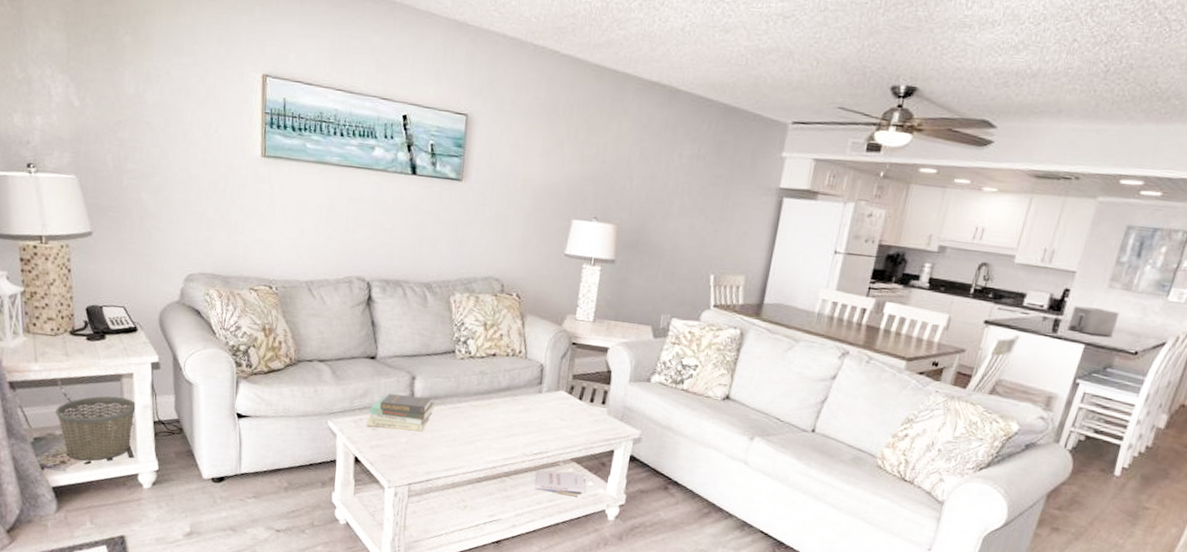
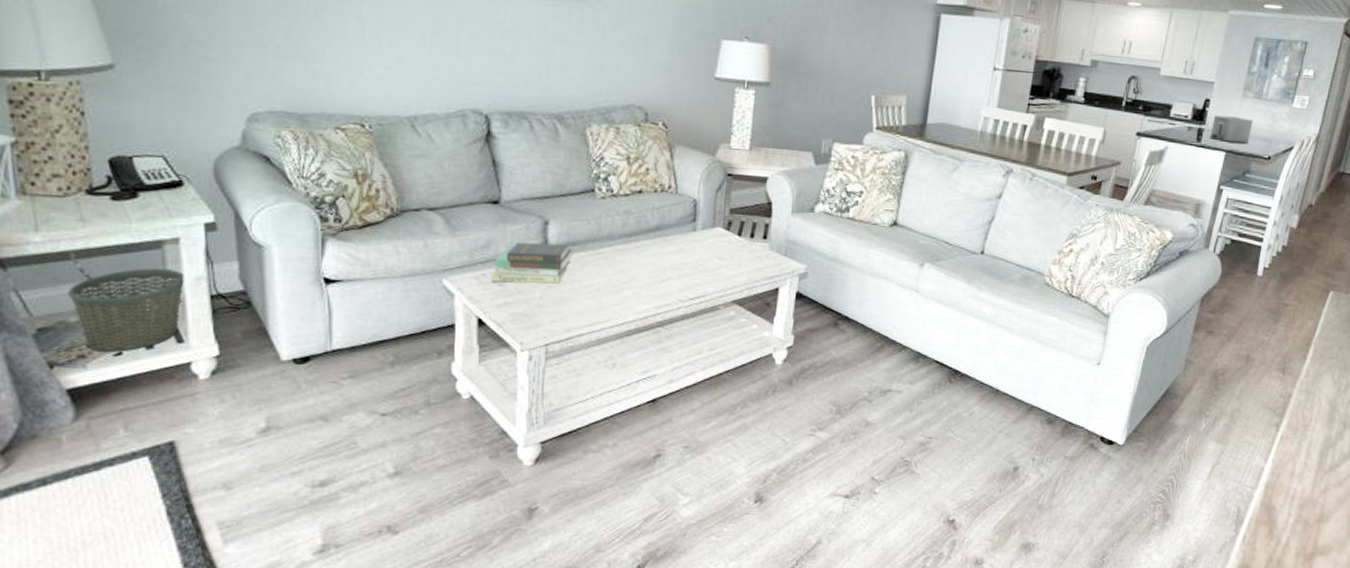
books: present [535,470,586,497] -> none [693,316,750,343]

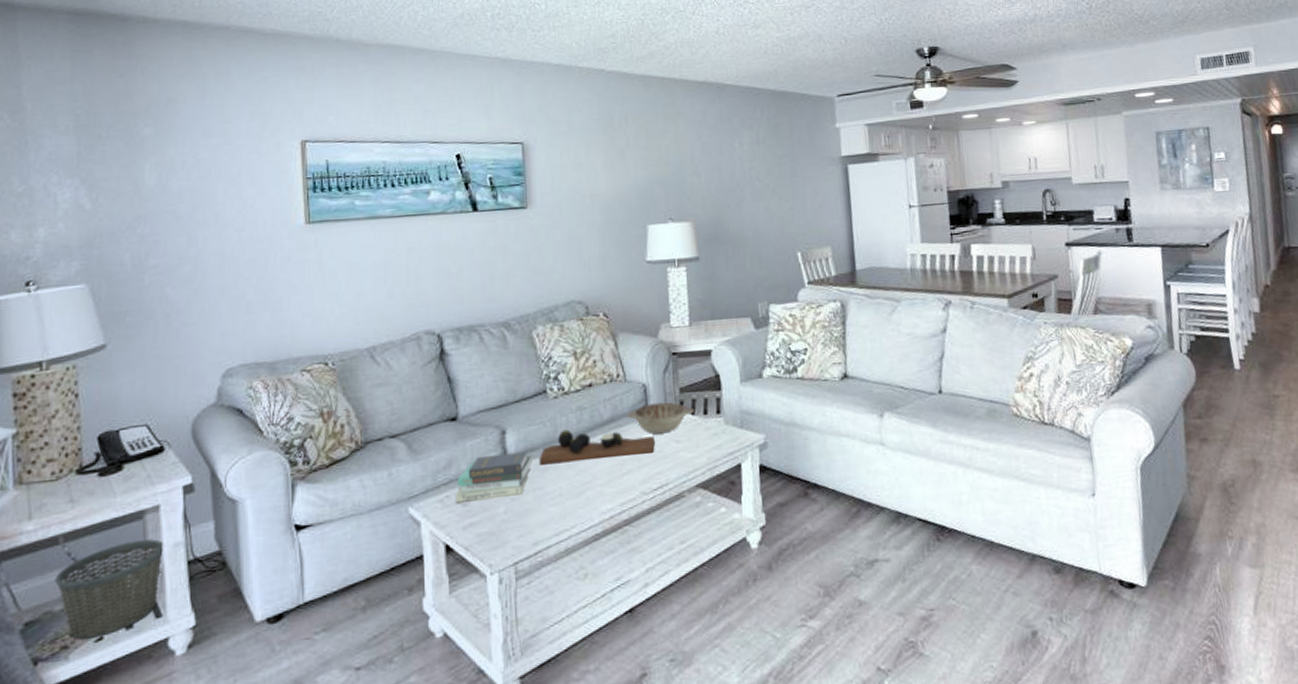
decorative tray: none [579,230,698,265] -> present [539,429,655,465]
decorative bowl: none [672,219,743,249] -> present [625,402,695,435]
toaster: present [1210,115,1254,144] -> none [1138,210,1182,238]

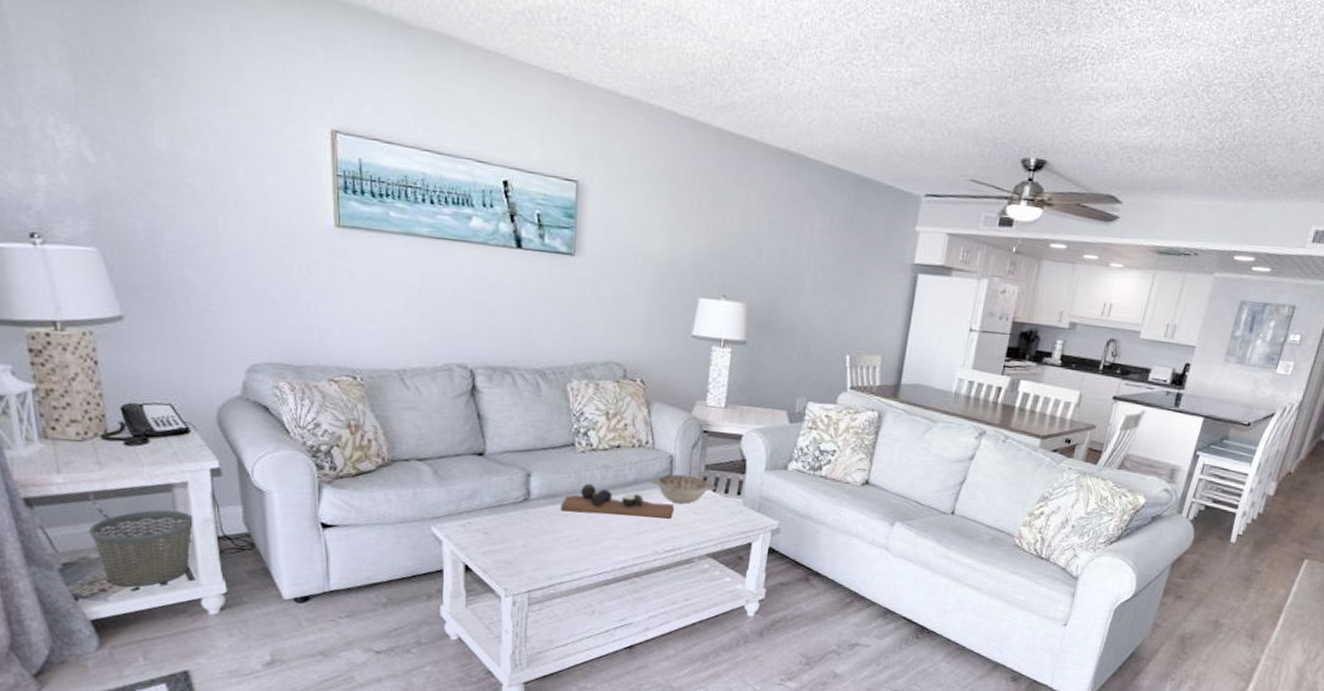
books: present [455,451,533,503] -> none [477,493,555,534]

